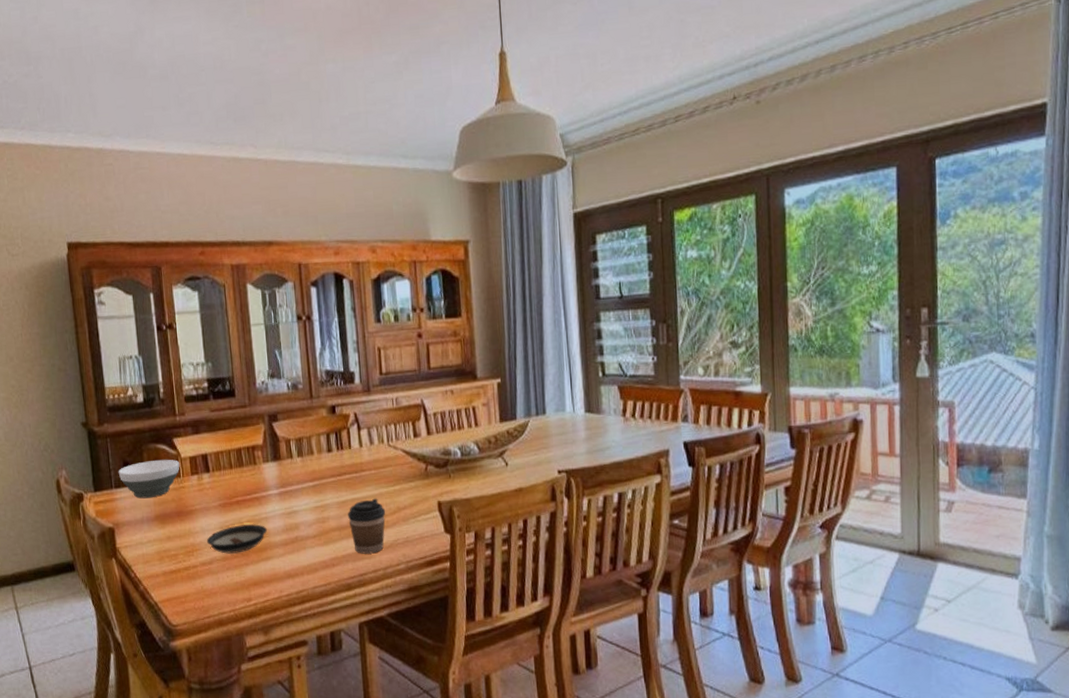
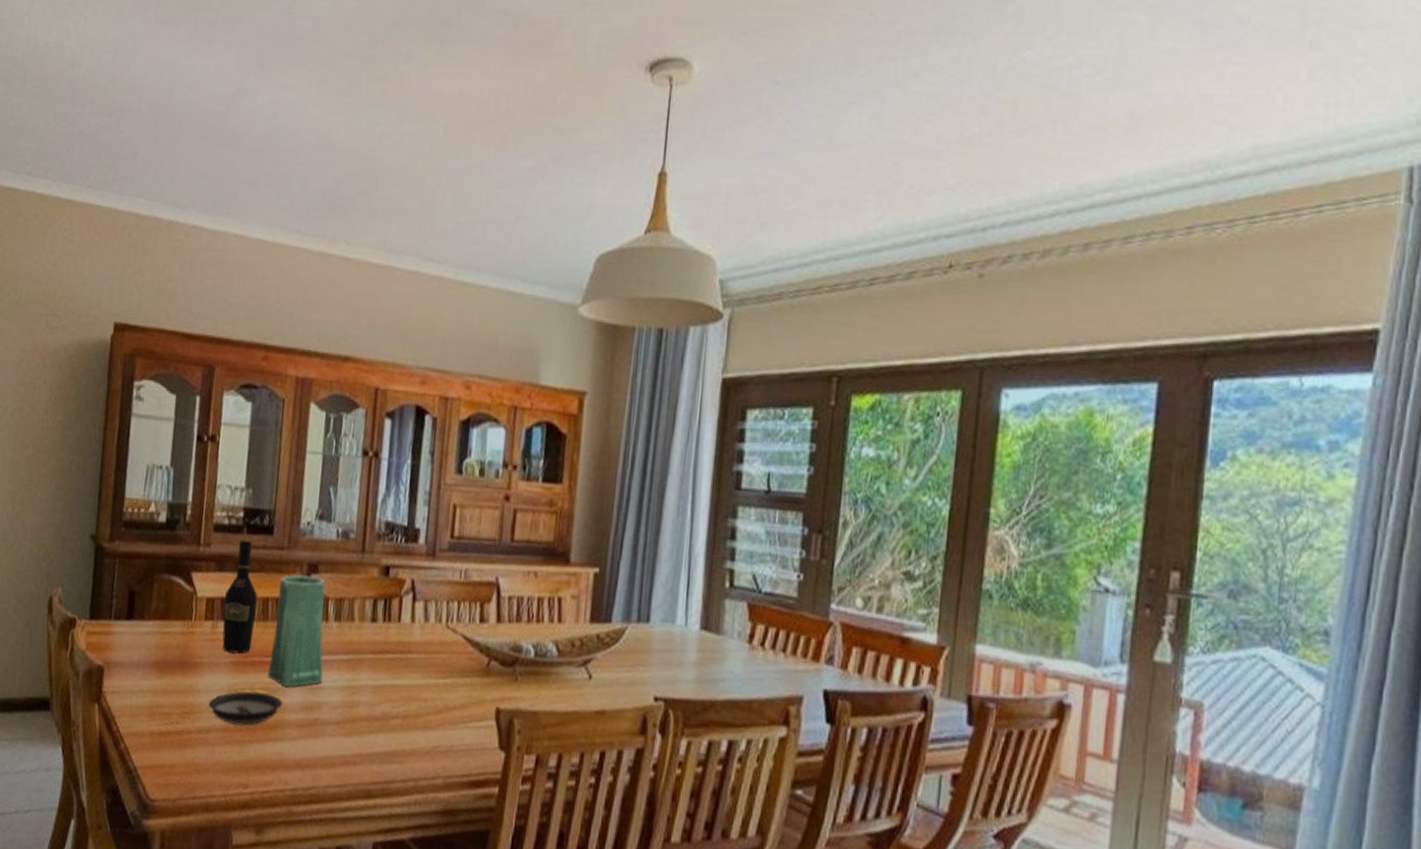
bowl: present [118,460,180,499] -> none [121,593,194,640]
wine bottle: none [204,404,234,498] -> present [222,540,258,654]
vase: none [247,424,297,516] -> present [267,574,326,687]
coffee cup: present [348,498,386,554] -> none [382,689,430,758]

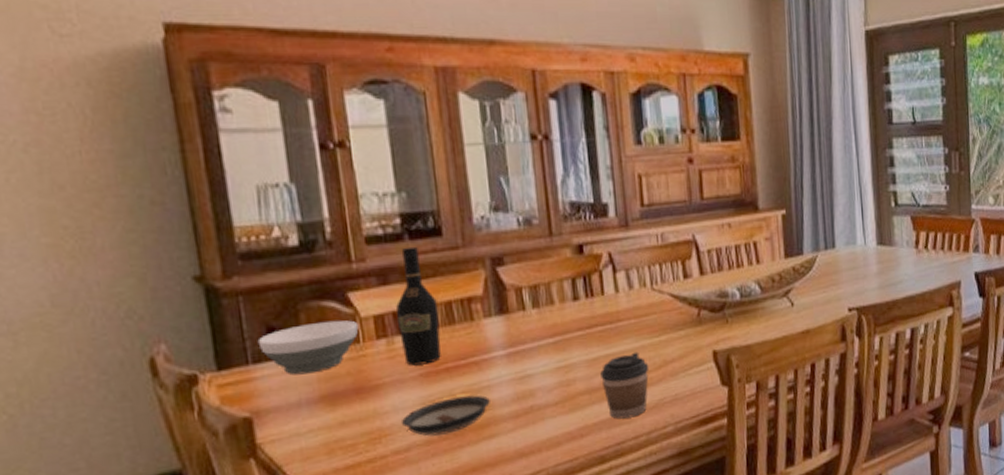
bowl: none [121,593,194,640] -> present [257,320,359,375]
vase: present [267,574,326,687] -> none [460,269,532,384]
coffee cup: none [382,689,430,758] -> present [600,352,650,419]

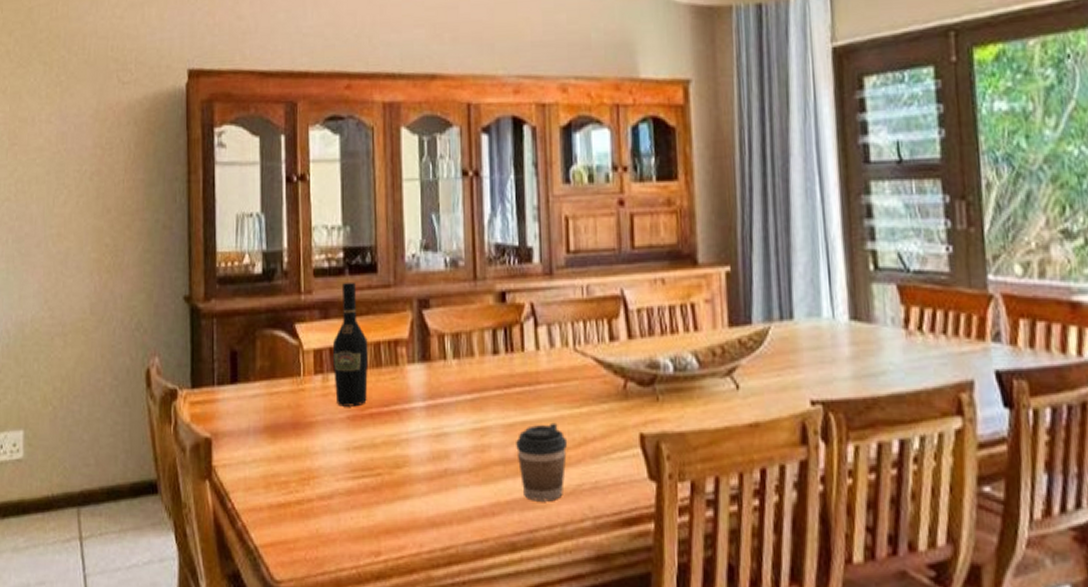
bowl: present [257,320,359,375] -> none [223,352,301,402]
saucer: present [400,395,490,437] -> none [327,447,407,487]

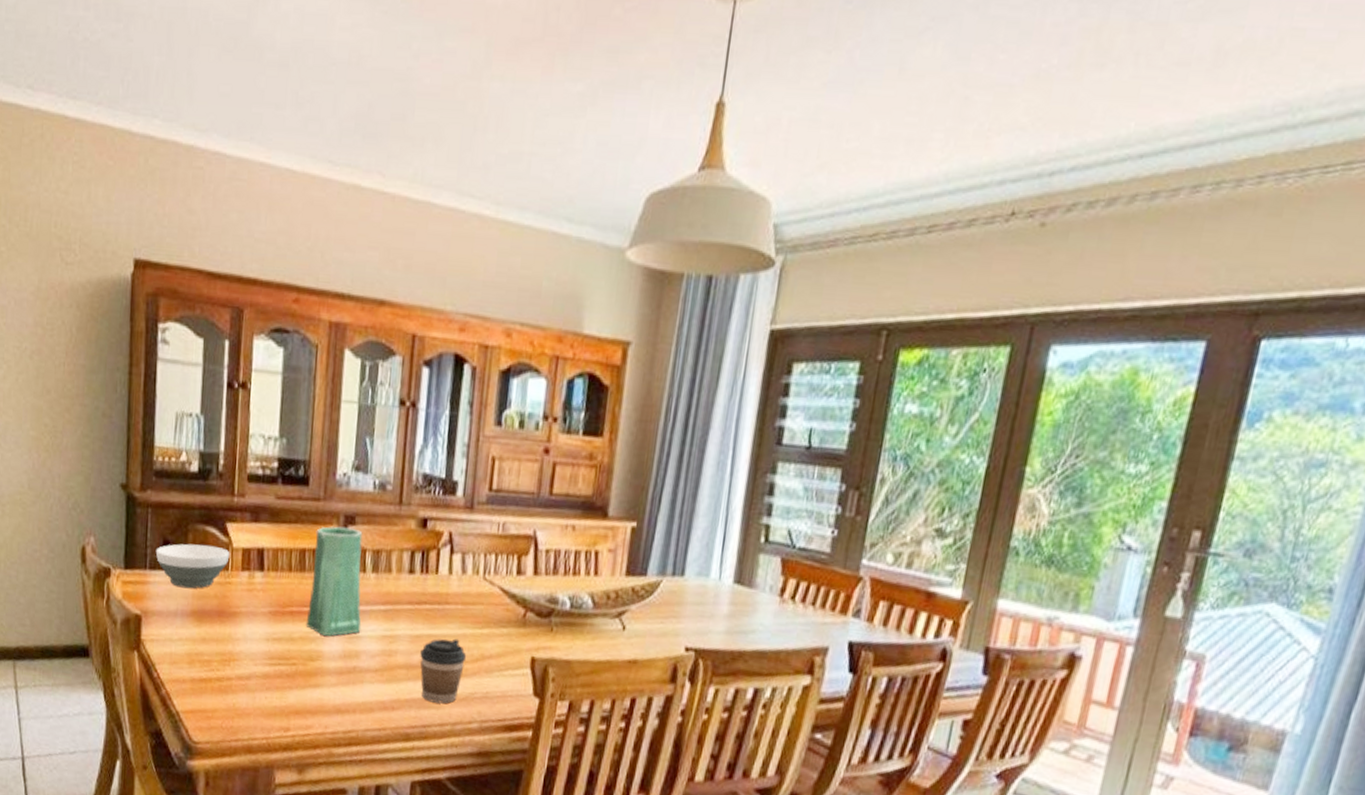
bowl: none [223,352,301,402] -> present [155,543,230,589]
wine bottle: present [333,282,368,407] -> none [259,490,294,604]
vase: none [387,312,448,437] -> present [305,526,363,637]

